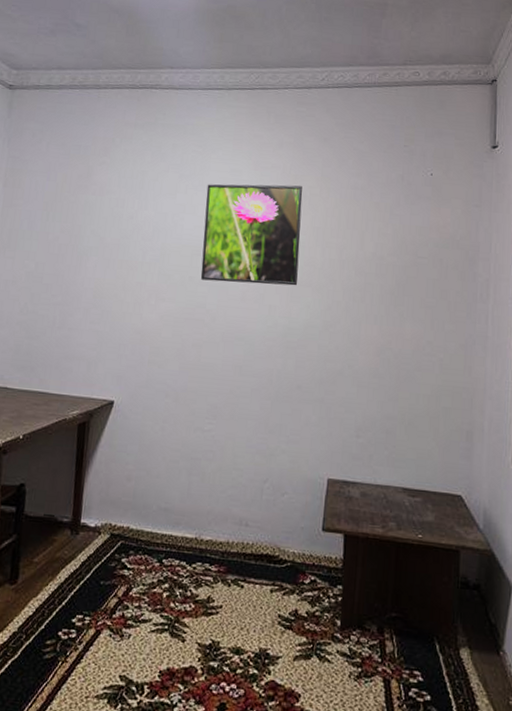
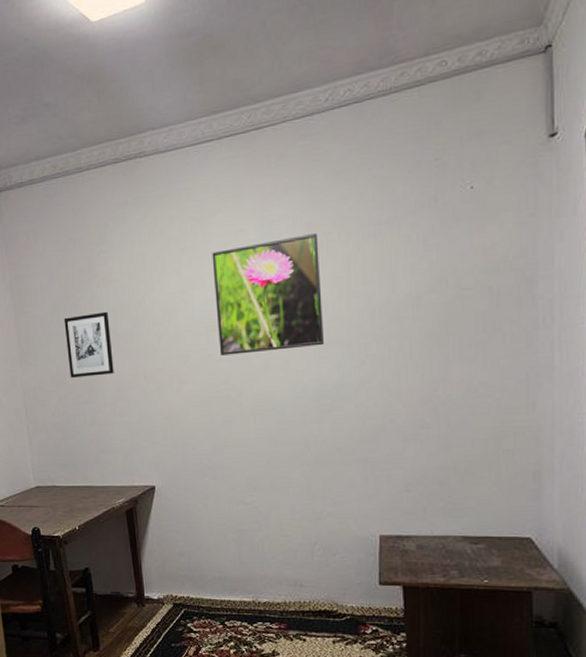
wall art: none [47,217,99,280] -> present [64,311,114,378]

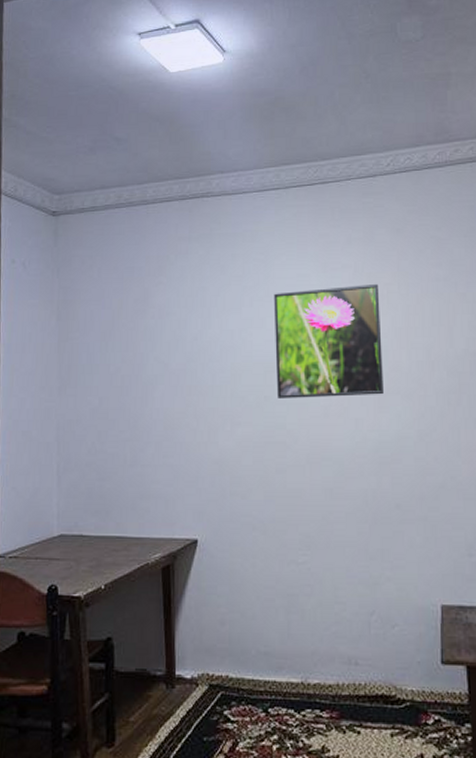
wall art: present [64,311,114,378] -> none [112,344,163,412]

